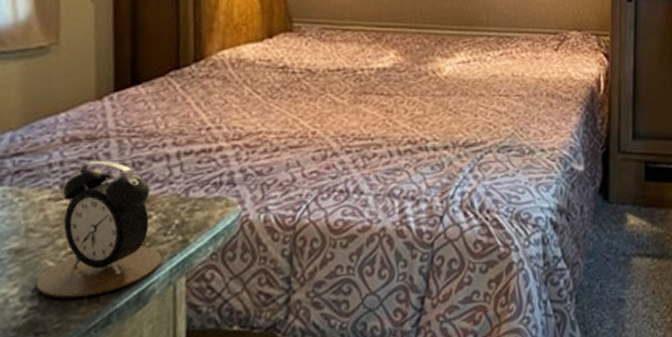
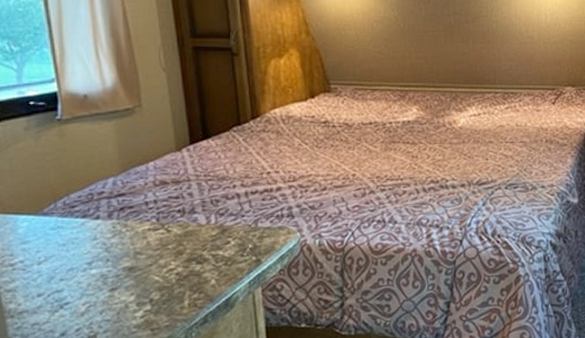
alarm clock: present [37,160,161,299] -> none [148,199,241,304]

